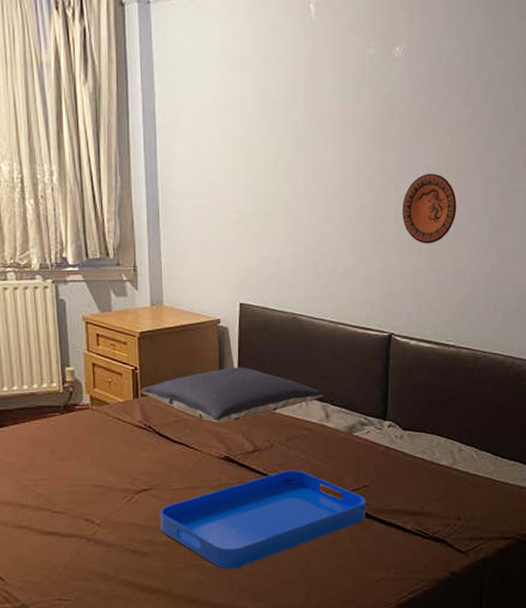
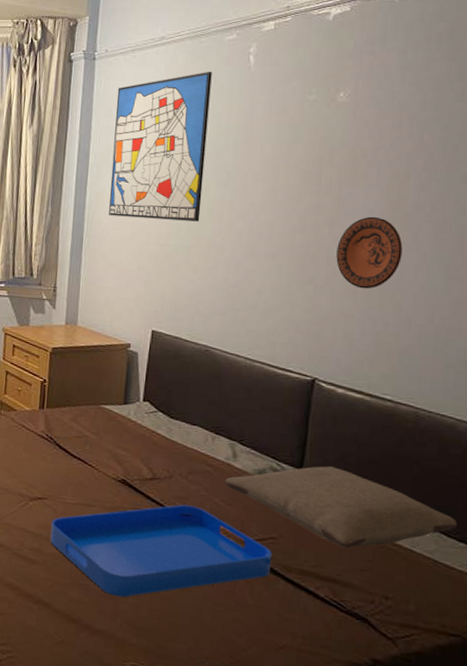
pillow: present [140,367,323,422] -> none [46,391,232,446]
wall art: none [178,20,276,186] -> present [109,71,212,222]
pillow: none [321,413,509,483] -> present [225,466,458,549]

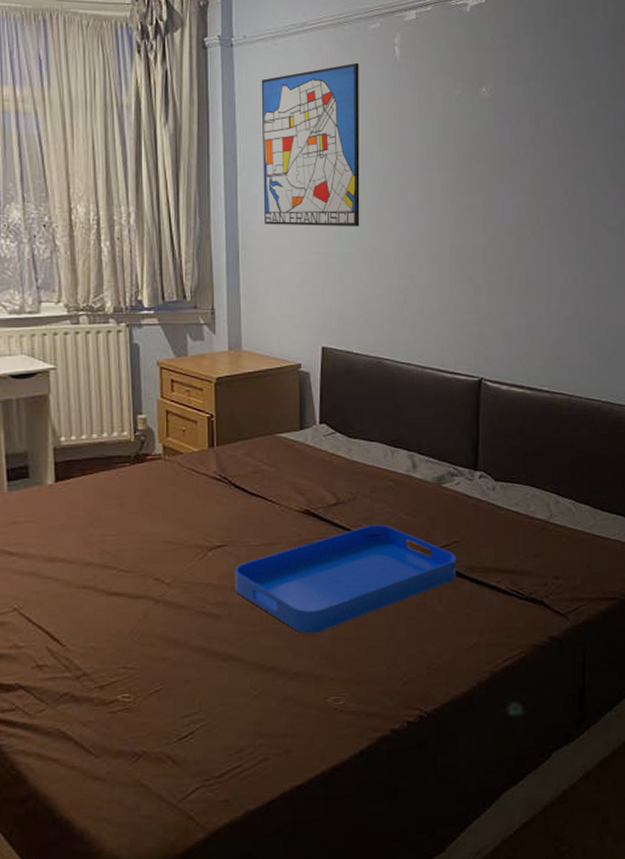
pillow: present [225,466,458,549] -> none [408,462,609,539]
decorative plate: present [336,216,403,289] -> none [491,213,548,285]

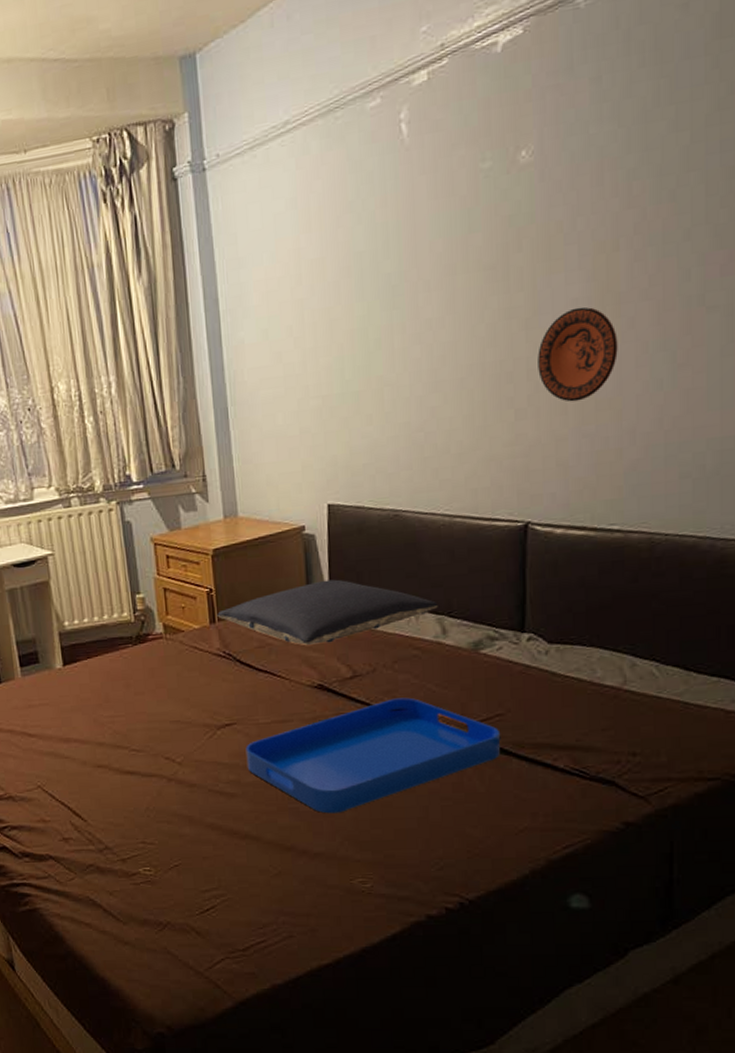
pillow: none [216,414,410,472] -> present [217,579,438,645]
wall art: present [261,62,360,227] -> none [240,155,366,373]
decorative plate: none [491,213,548,285] -> present [538,306,618,402]

